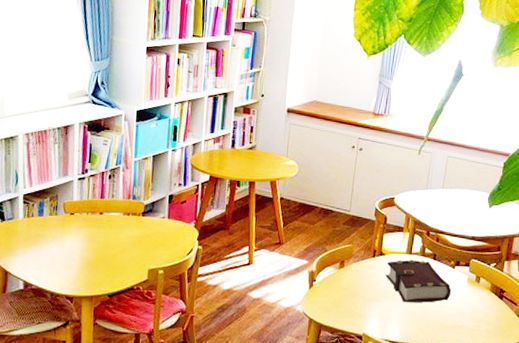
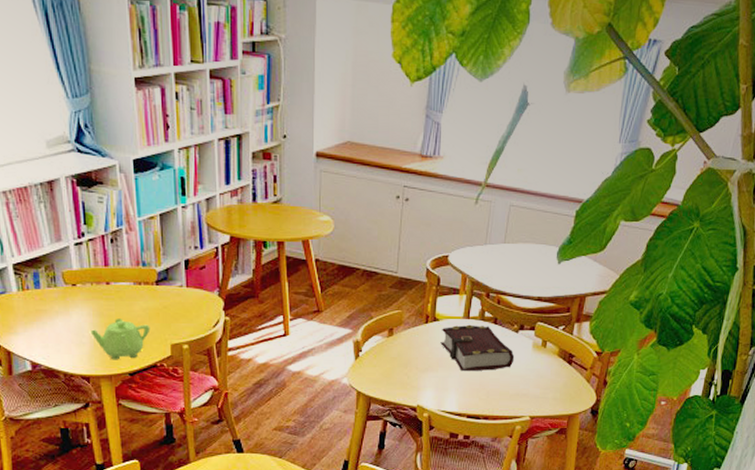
teapot: none [80,245,133,282] -> present [90,319,150,360]

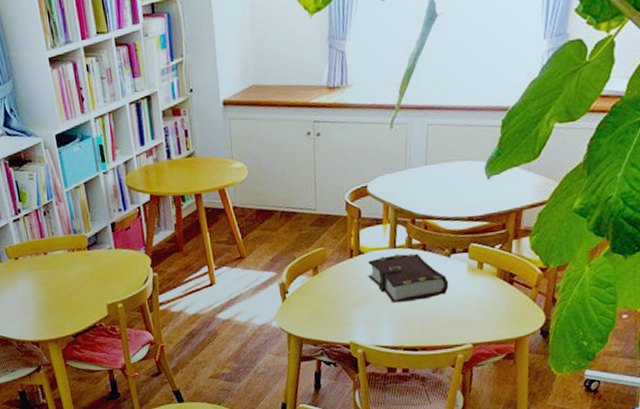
teapot: present [90,319,150,360] -> none [35,285,87,325]

